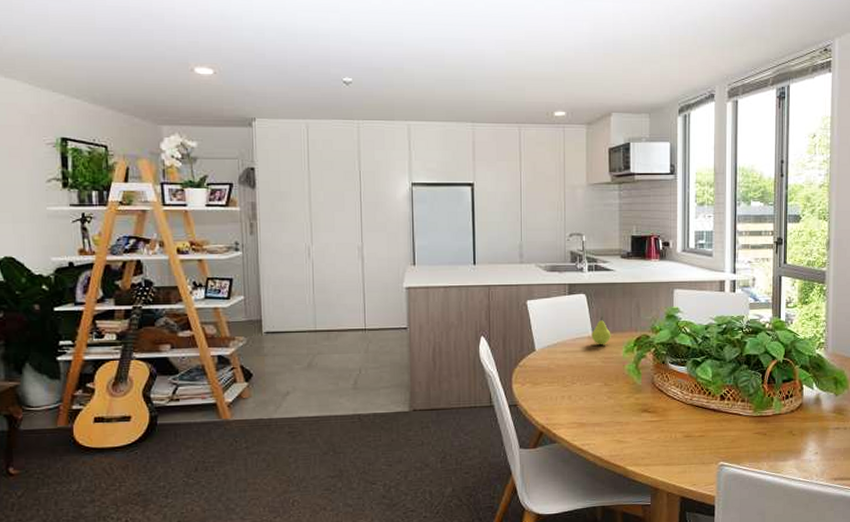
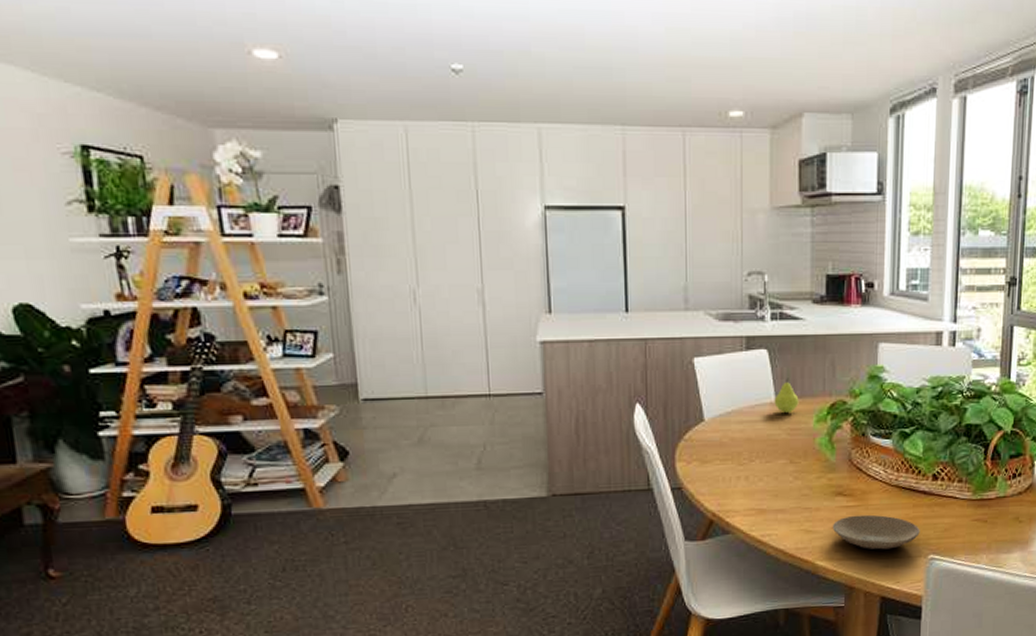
plate: none [639,428,711,457] -> present [832,514,920,550]

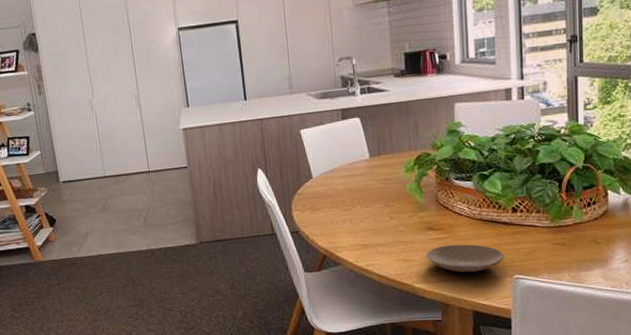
fruit: present [774,378,799,412] -> none [368,138,390,167]

